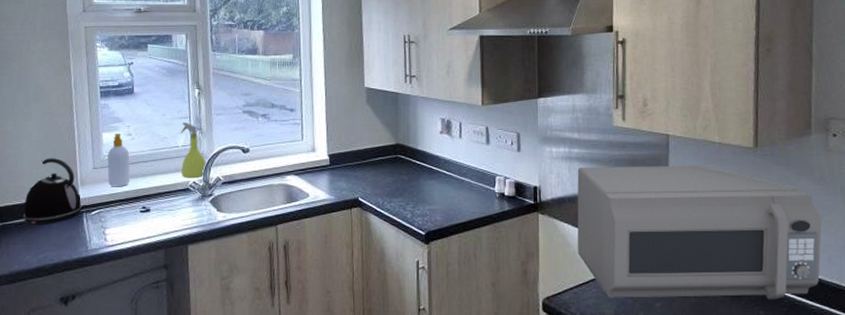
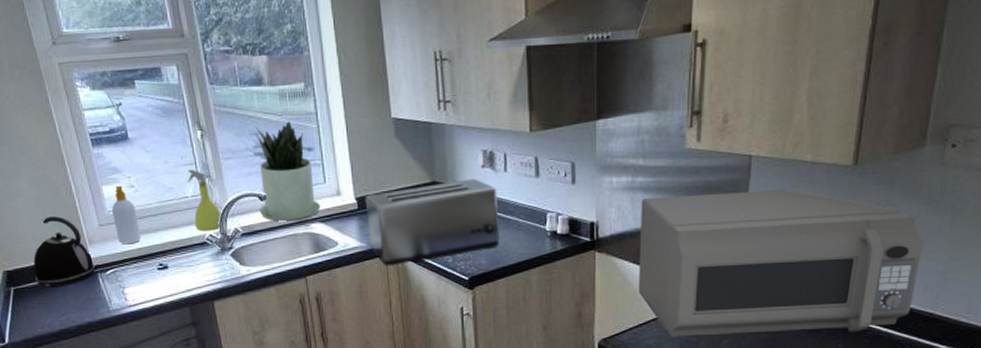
planter: none [241,85,297,173] -> present [255,121,321,222]
toaster: none [336,142,454,219] -> present [365,178,500,267]

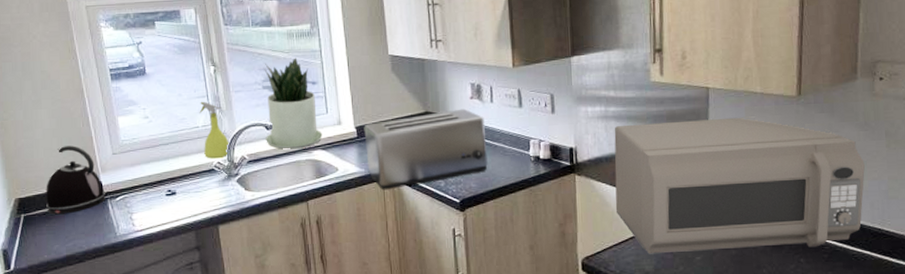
soap bottle: present [112,185,142,245] -> none [126,116,153,172]

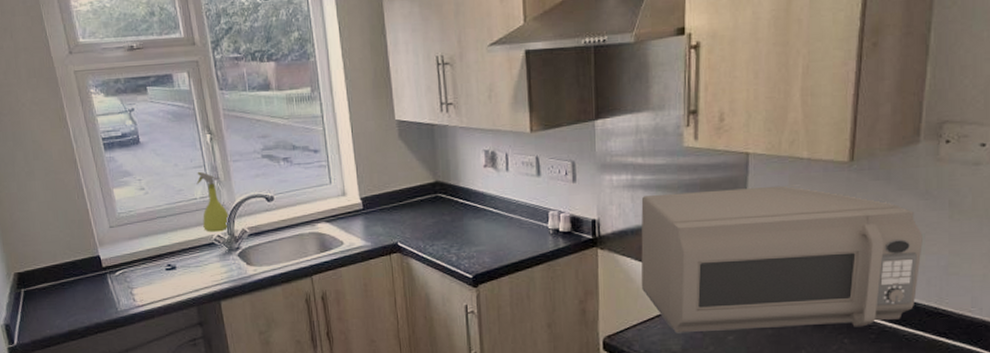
kettle: present [46,145,105,215] -> none [44,218,105,289]
planter: present [264,58,323,150] -> none [263,124,326,222]
toaster: present [364,108,488,191] -> none [370,178,503,265]

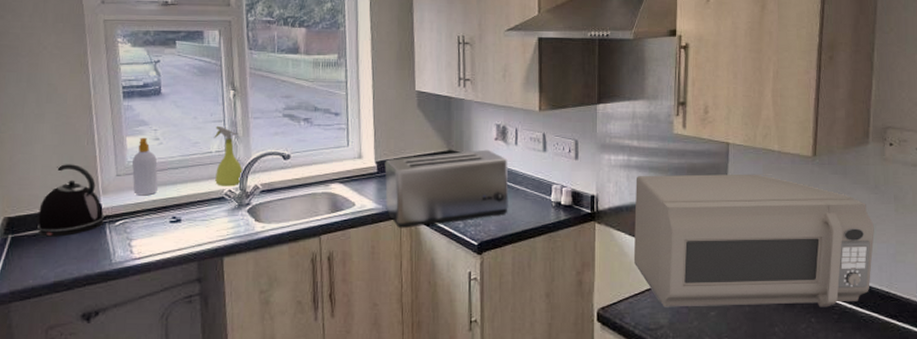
kettle: none [44,218,105,289] -> present [37,164,104,237]
soap bottle: none [122,187,151,246] -> present [132,137,159,196]
toaster: none [370,178,503,265] -> present [384,149,509,229]

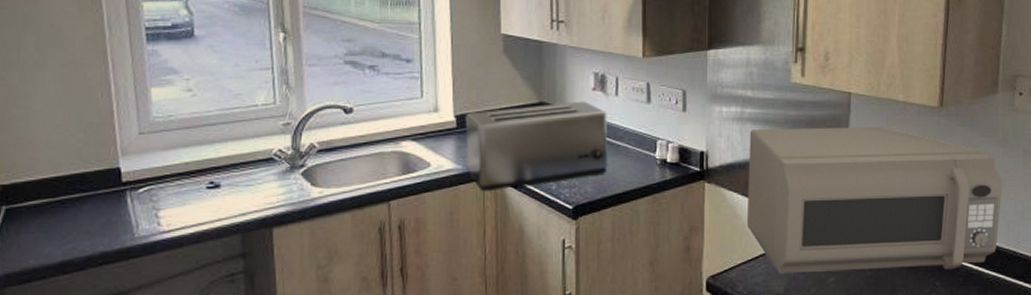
kettle: present [37,164,104,237] -> none [39,120,124,208]
soap bottle: present [132,137,159,196] -> none [159,88,192,158]
spray bottle: present [214,125,244,186] -> none [260,74,297,145]

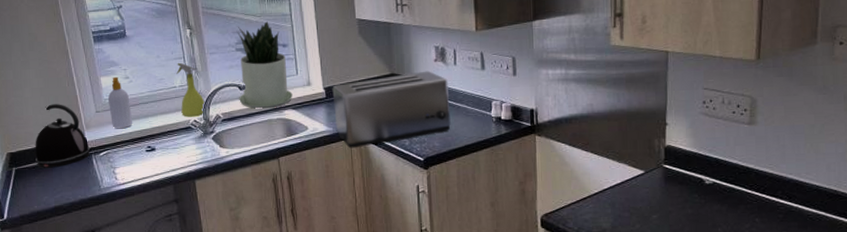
kettle: none [39,120,124,208] -> present [35,104,90,168]
soap bottle: none [159,88,192,158] -> present [108,76,133,129]
spray bottle: none [260,74,297,145] -> present [176,62,206,117]
planter: none [343,29,414,138] -> present [237,21,293,109]
microwave: present [746,126,1002,274] -> none [574,80,822,212]

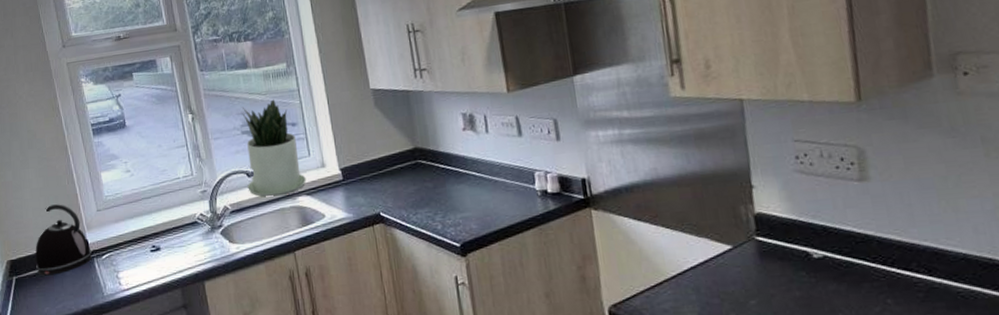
soap bottle: present [108,76,133,129] -> none [109,170,136,229]
spray bottle: present [176,62,206,117] -> none [179,151,213,211]
toaster: present [332,71,451,149] -> none [349,141,488,237]

